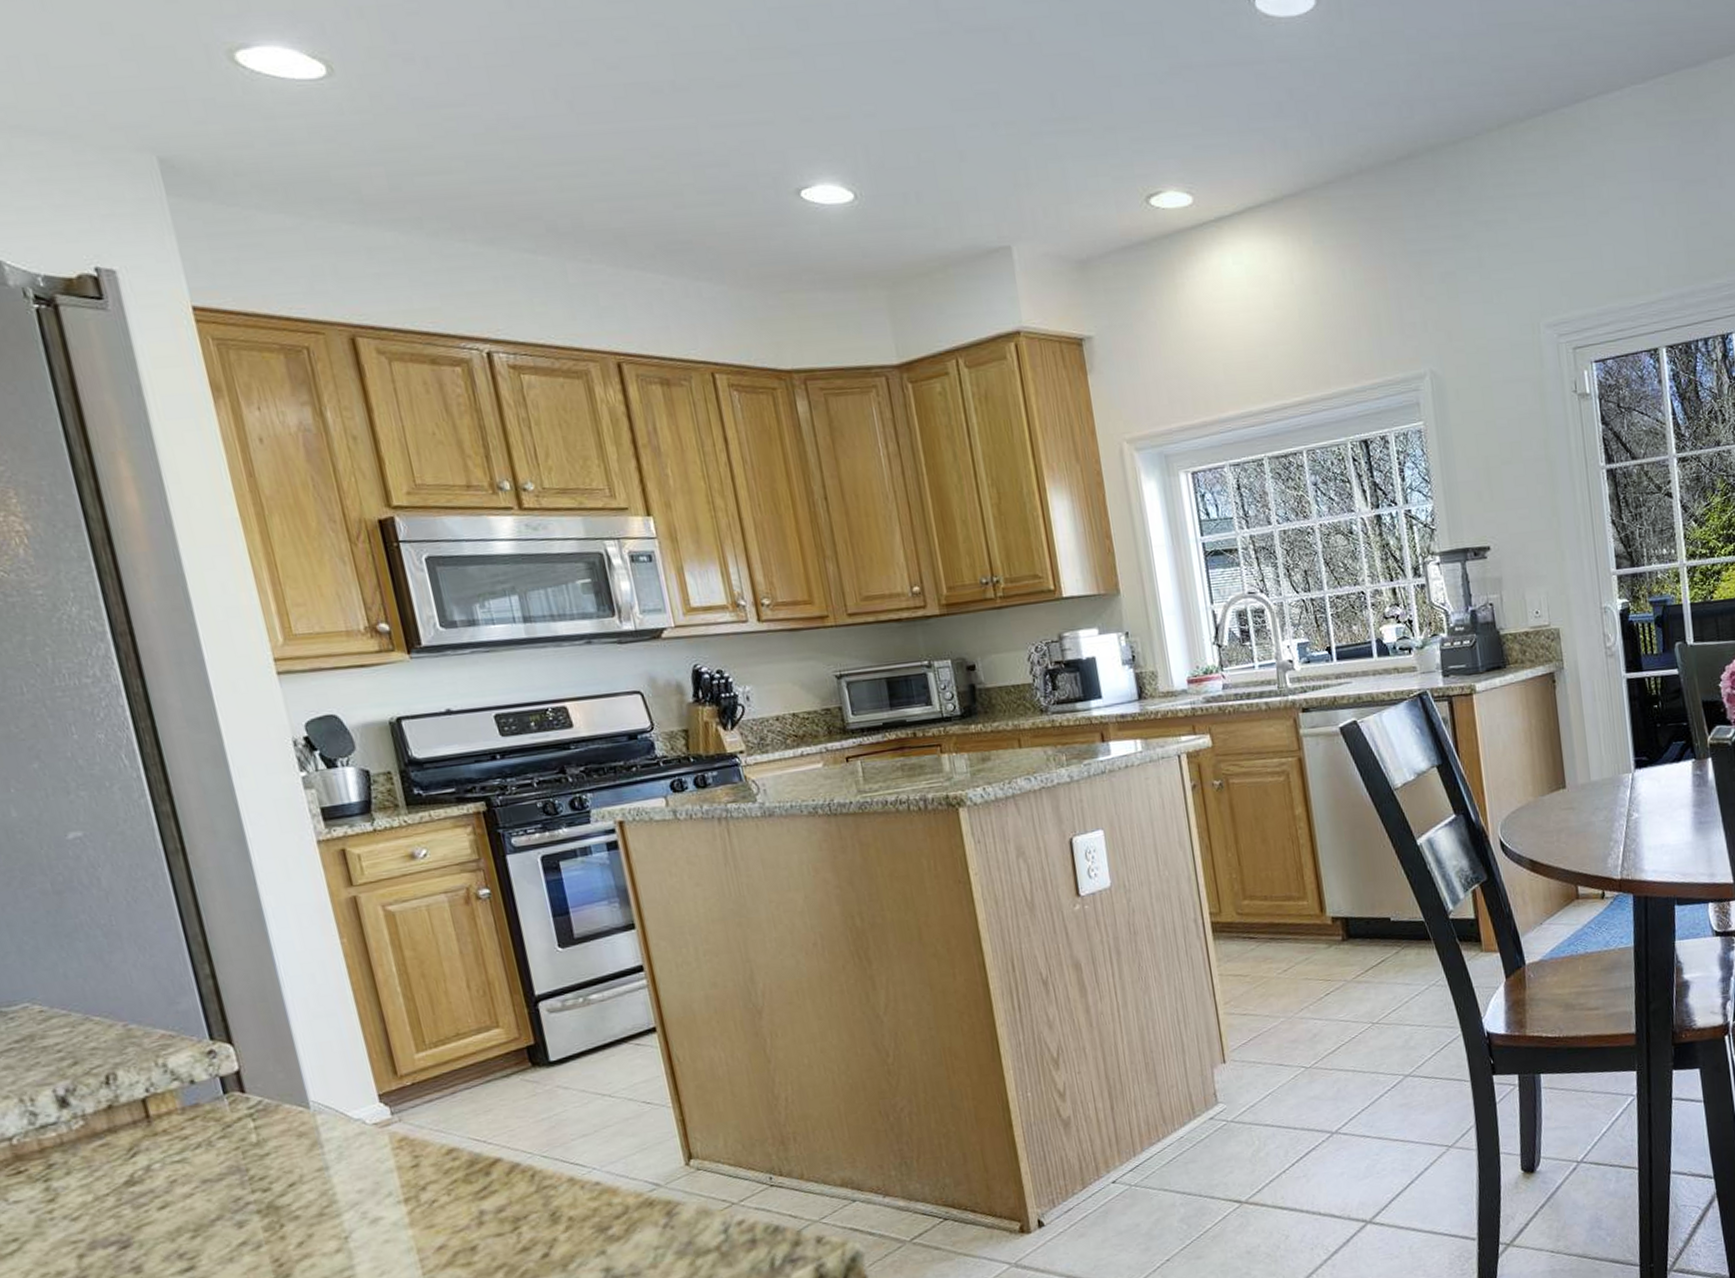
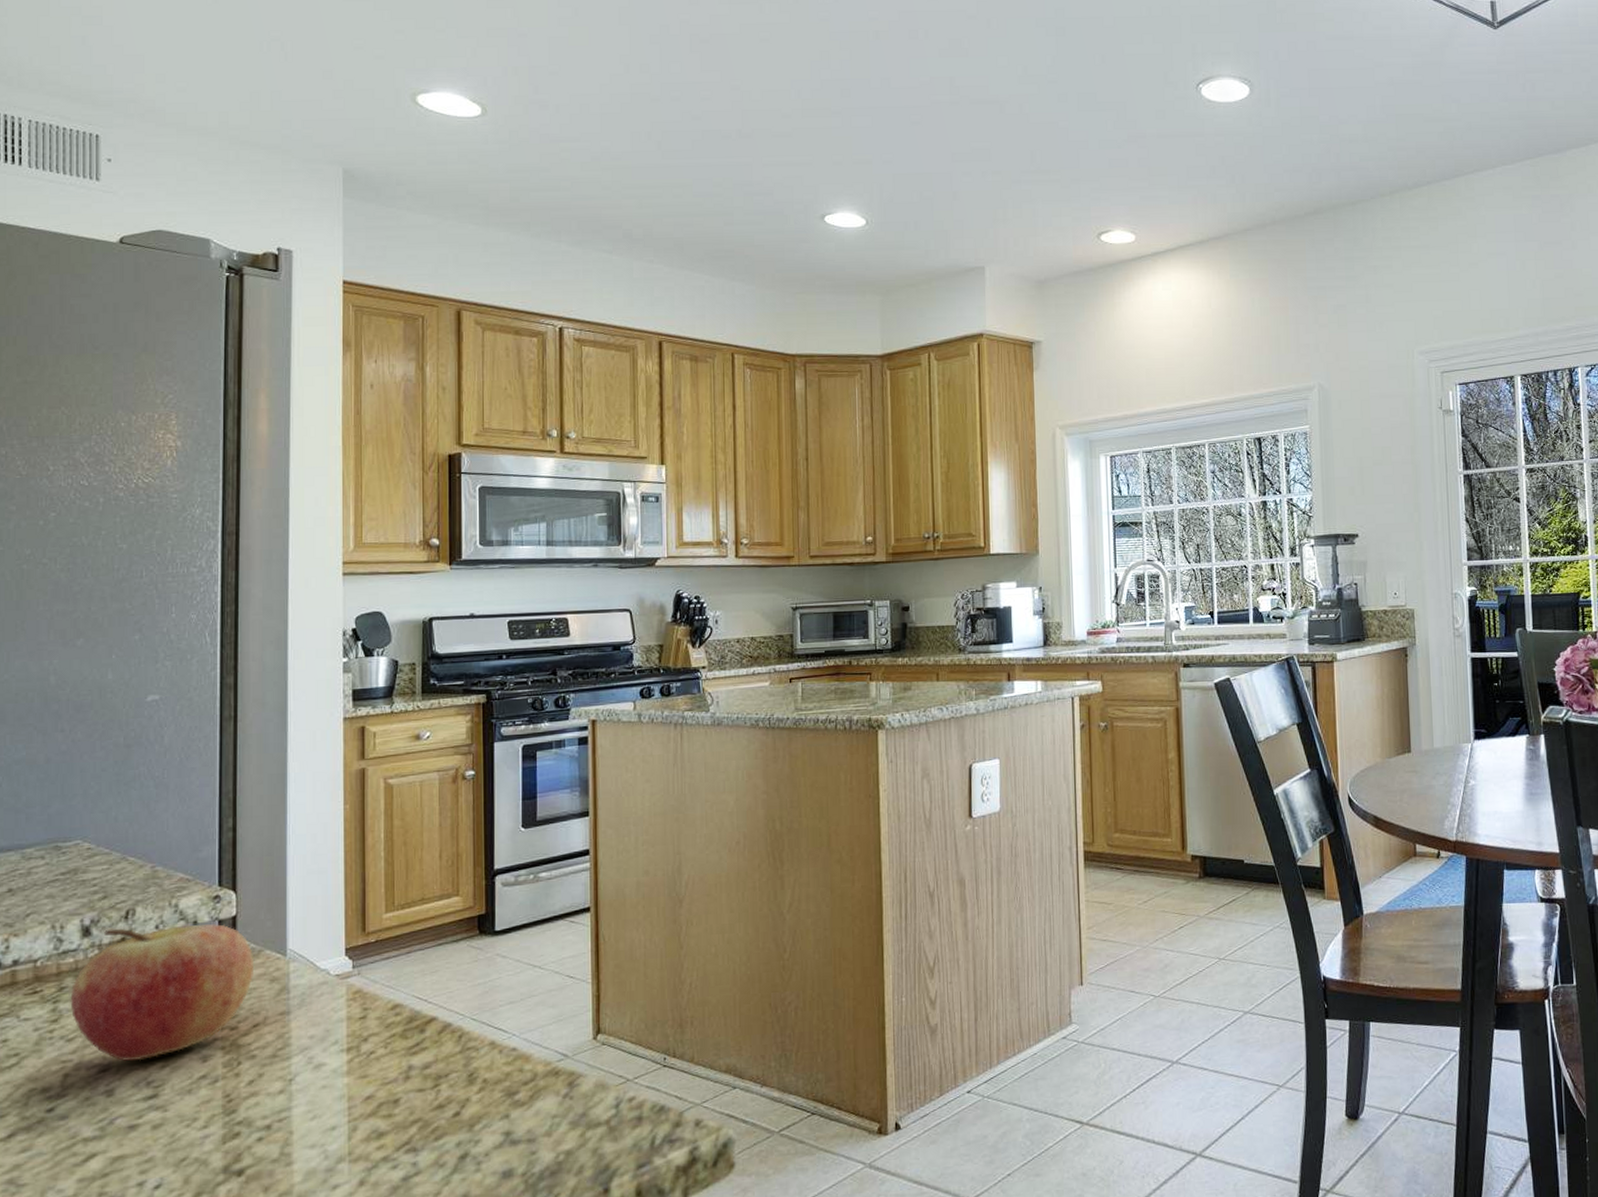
fruit: none [61,1080,276,1235] -> present [70,923,253,1061]

